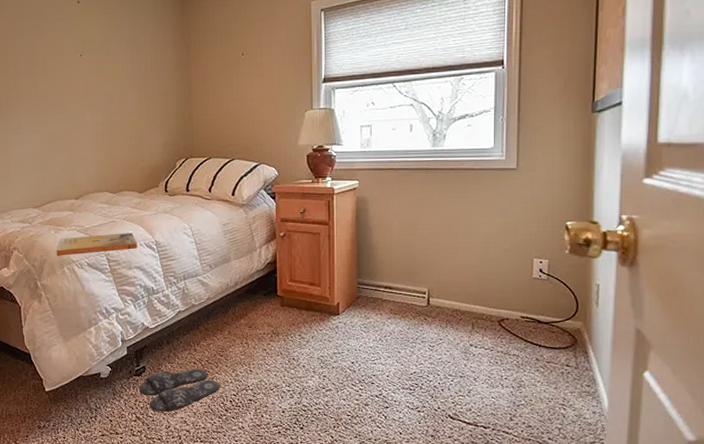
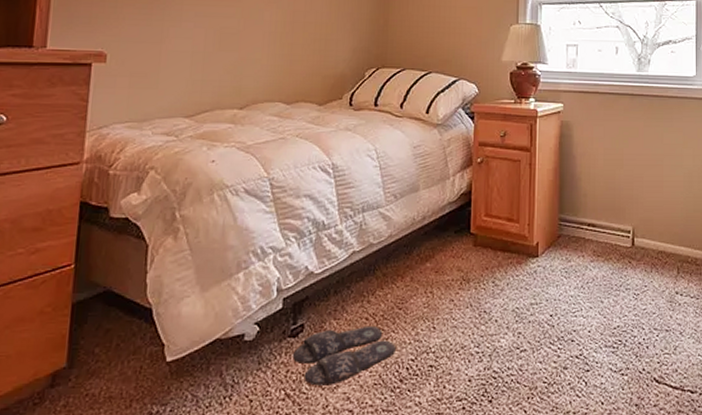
book: present [56,233,138,256] -> none [205,152,310,179]

